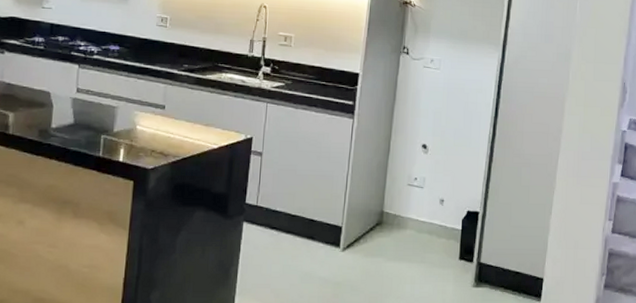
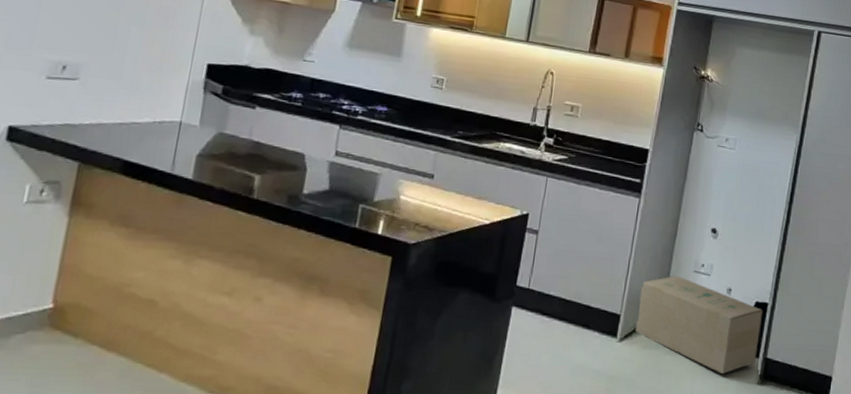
cardboard box: none [357,188,474,279] -> present [636,275,762,375]

